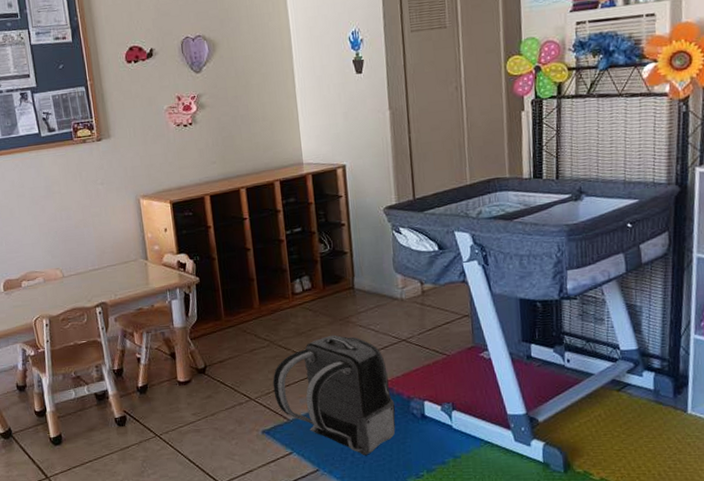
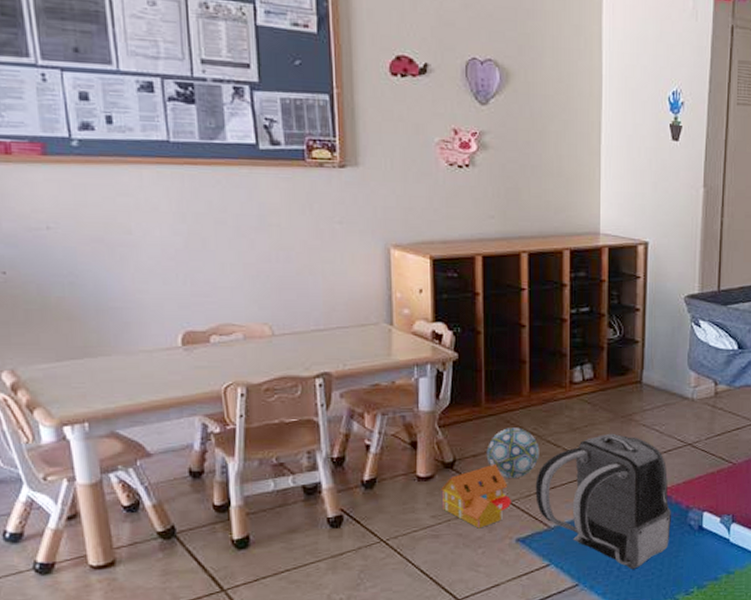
toy house: none [196,367,255,423] -> present [440,463,511,529]
ball: none [230,335,274,379] -> present [486,428,540,478]

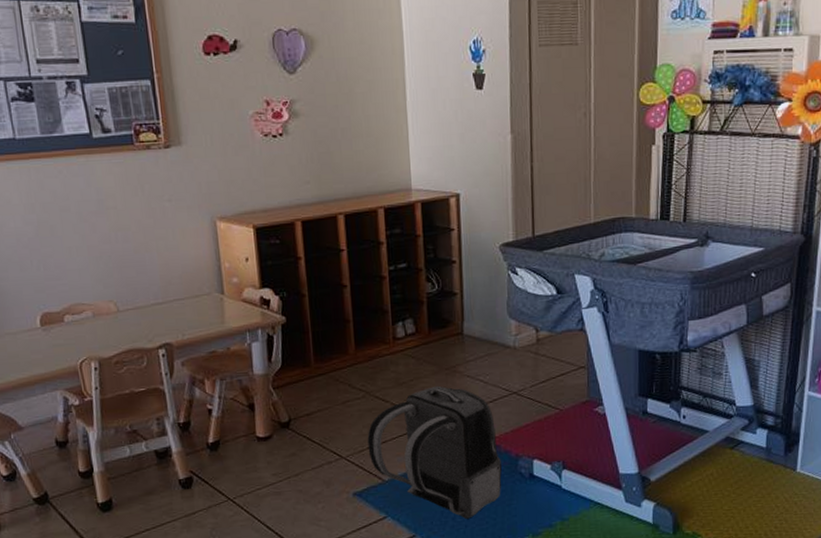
toy house: present [440,463,511,529] -> none [278,421,346,484]
ball: present [486,428,540,478] -> none [319,385,369,435]

